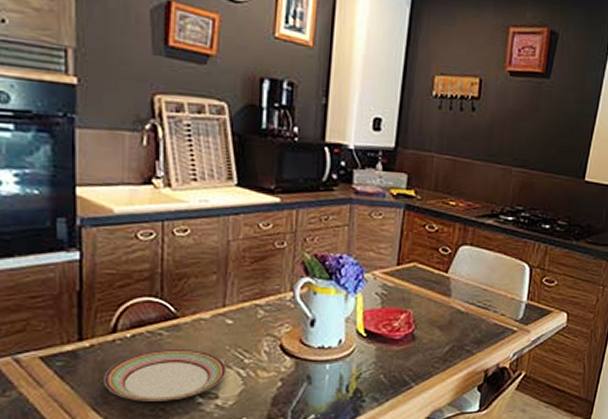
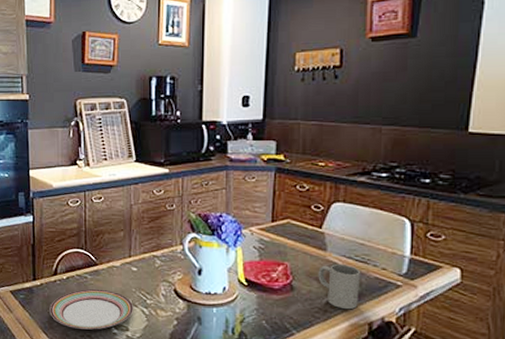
mug: none [440,311,481,358] -> present [318,264,360,310]

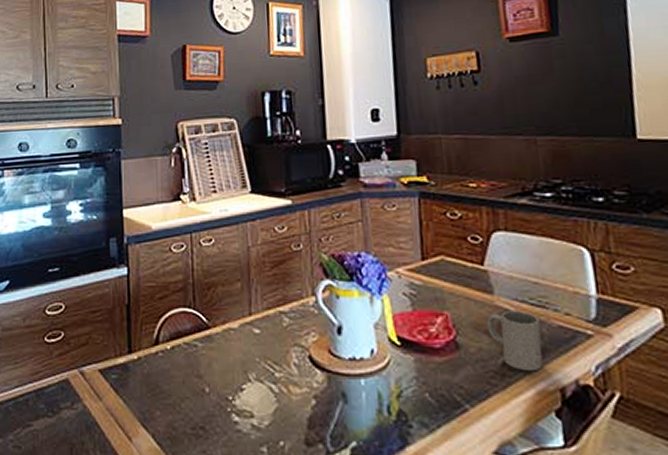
plate: present [50,288,134,330] -> none [150,360,259,419]

